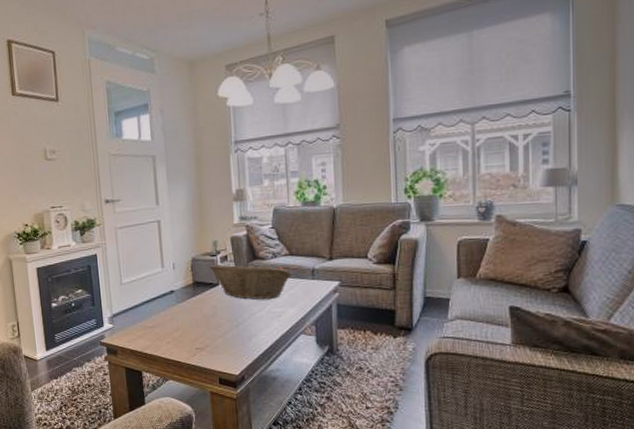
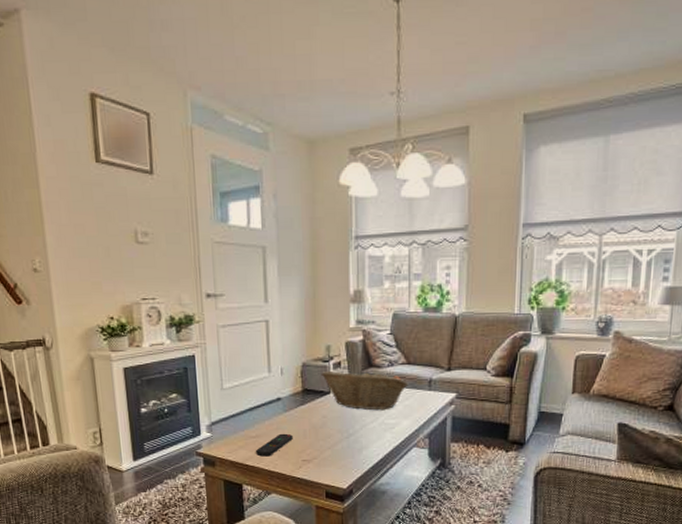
remote control: none [152,323,186,345] -> present [255,433,293,457]

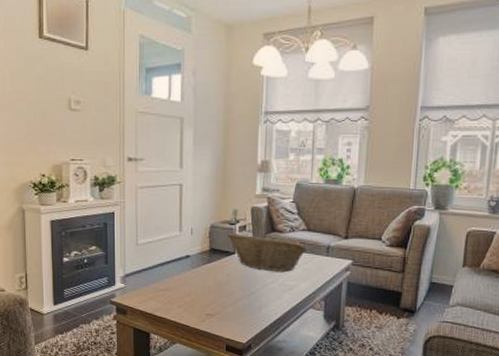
remote control: present [255,433,293,457] -> none [163,288,199,309]

